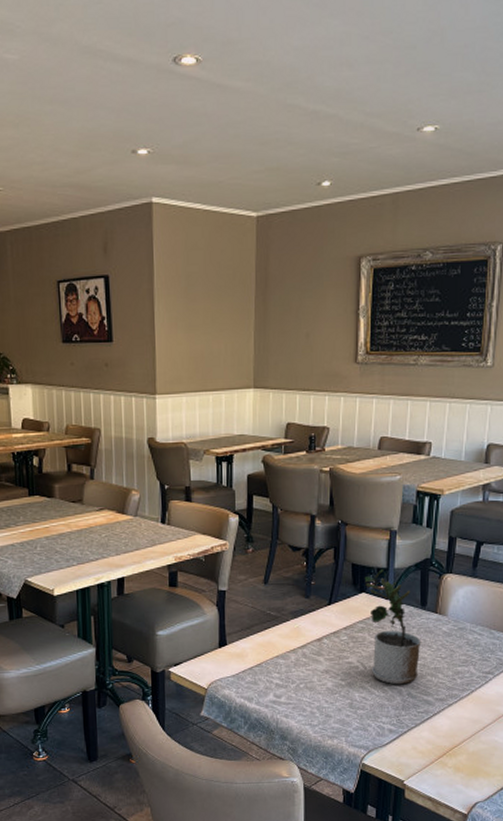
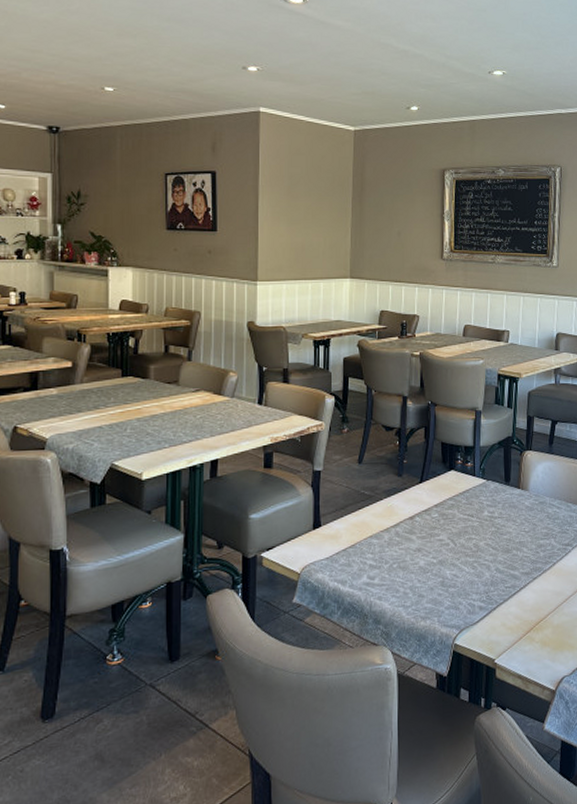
potted plant: present [364,569,421,685] -> none [453,447,507,561]

